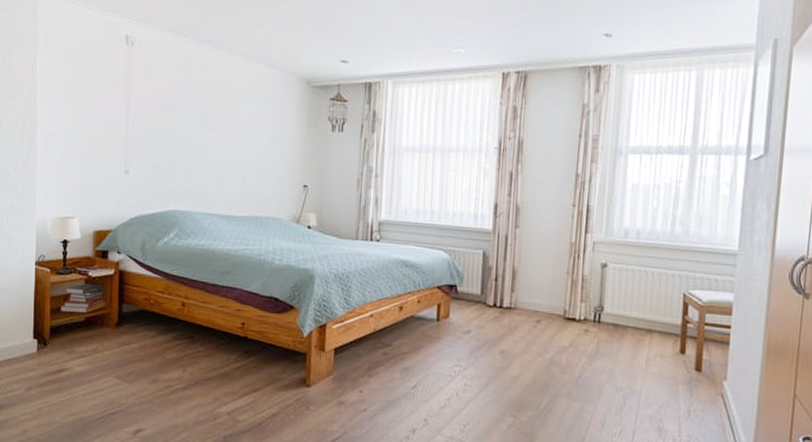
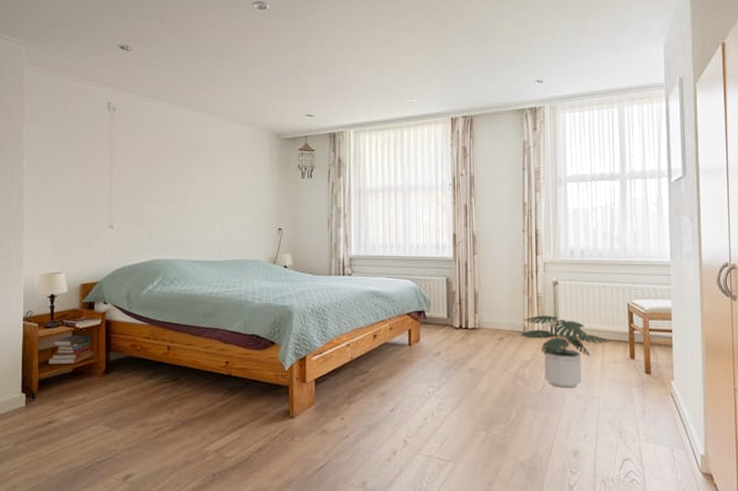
potted plant: none [560,299,659,380] -> present [520,315,610,389]

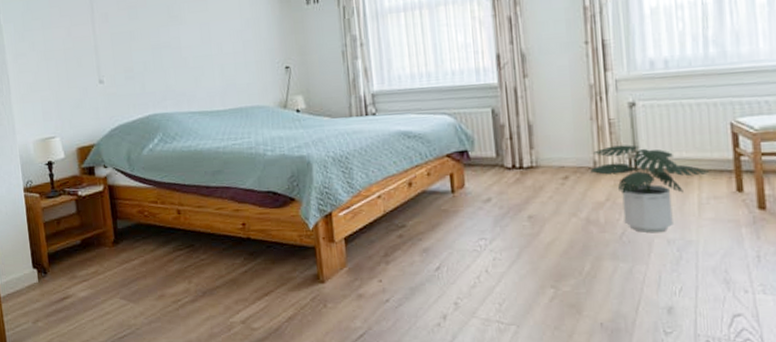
books: present [48,334,94,365] -> none [54,203,101,237]

